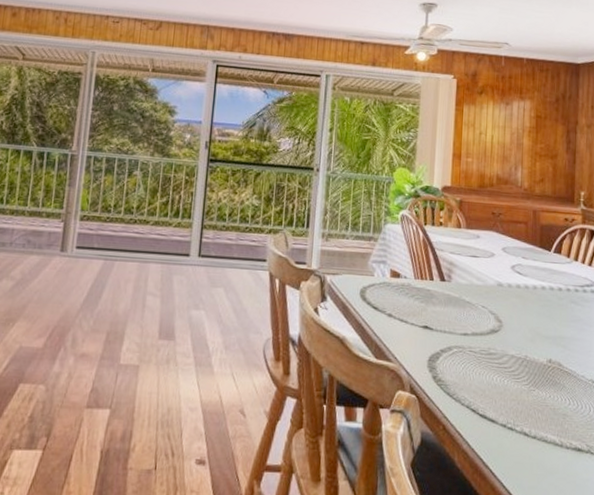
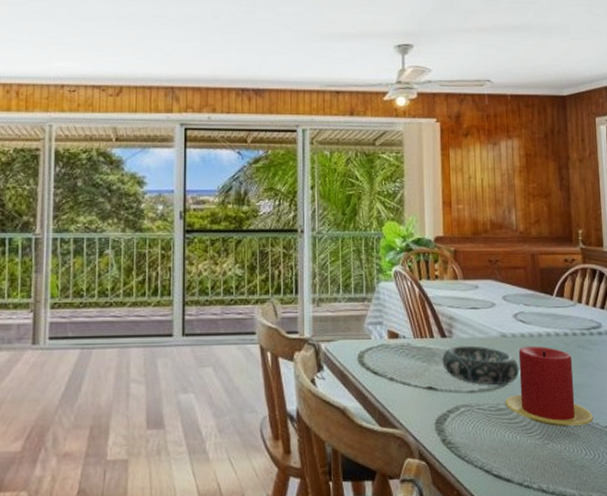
decorative bowl: none [439,290,512,331] -> present [442,345,519,385]
candle: none [495,296,580,377] -> present [504,345,594,426]

